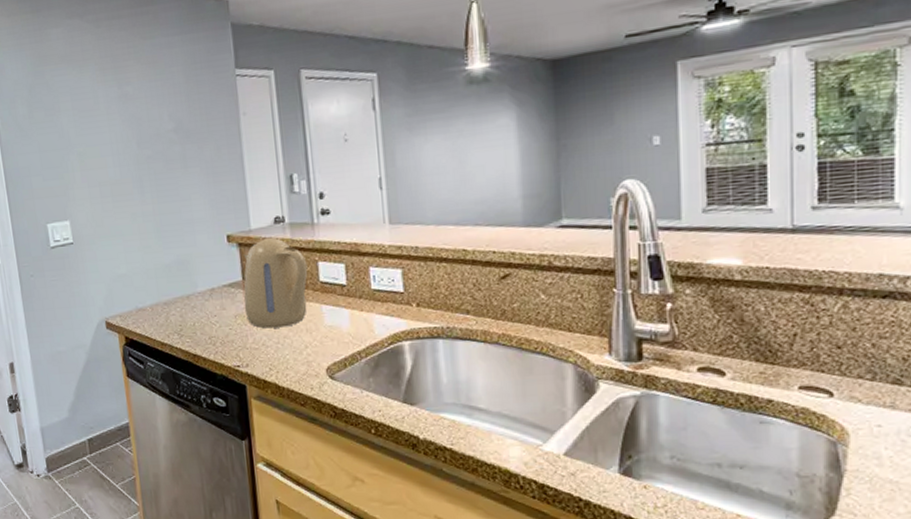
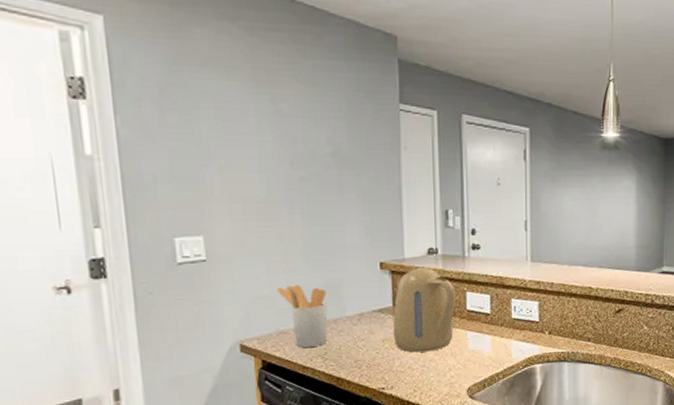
utensil holder: none [134,262,182,325] -> present [277,285,328,348]

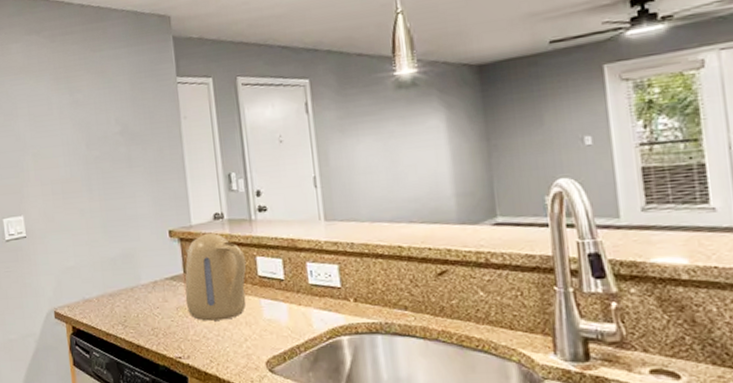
utensil holder: present [277,285,328,348] -> none [82,255,126,316]

